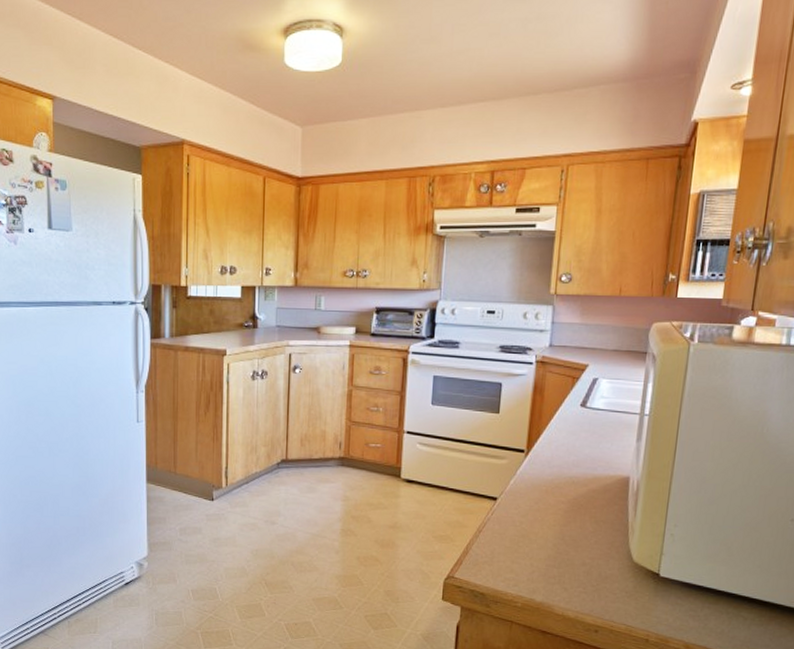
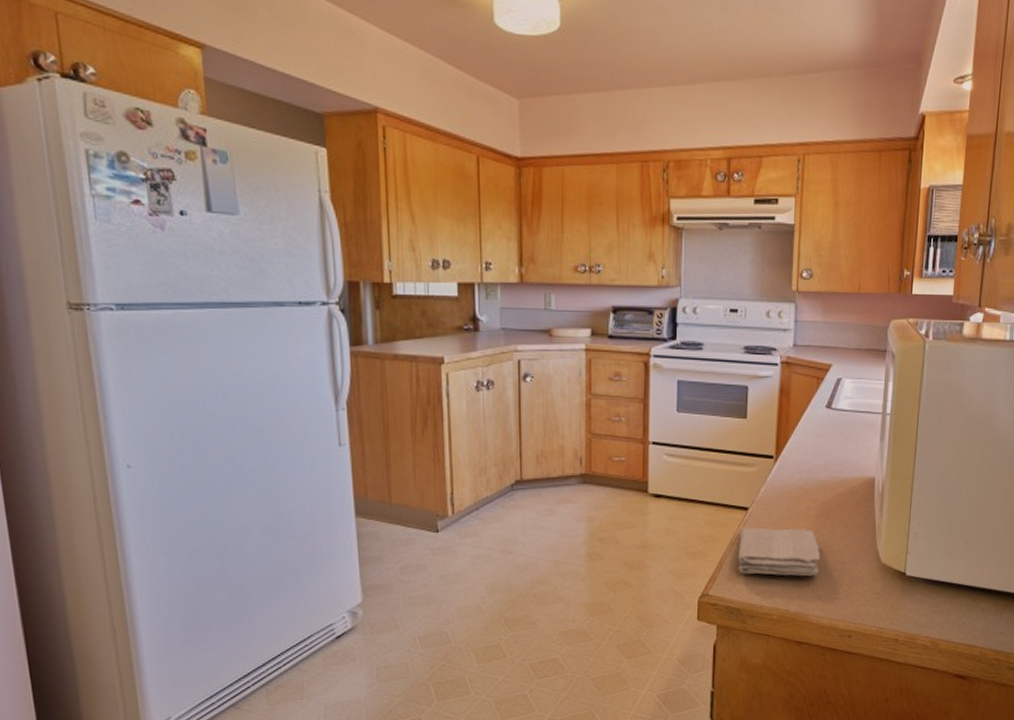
washcloth: none [484,517,569,569] -> present [737,527,821,577]

